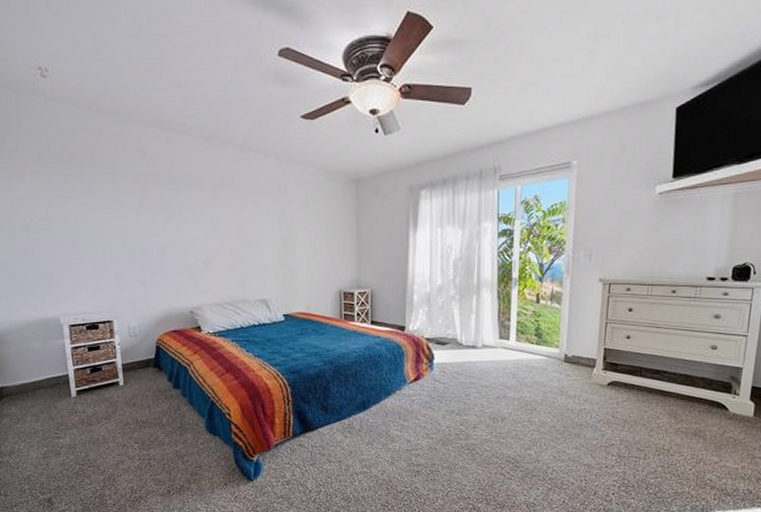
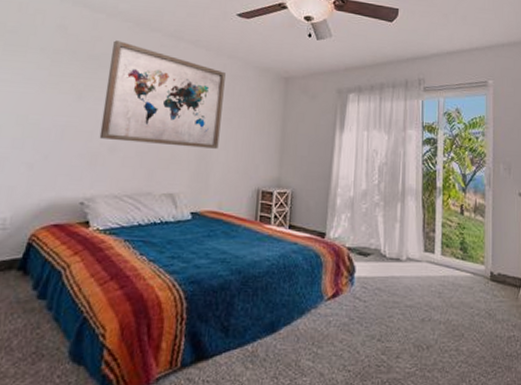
wall art: none [188,158,300,256] -> present [99,40,226,149]

